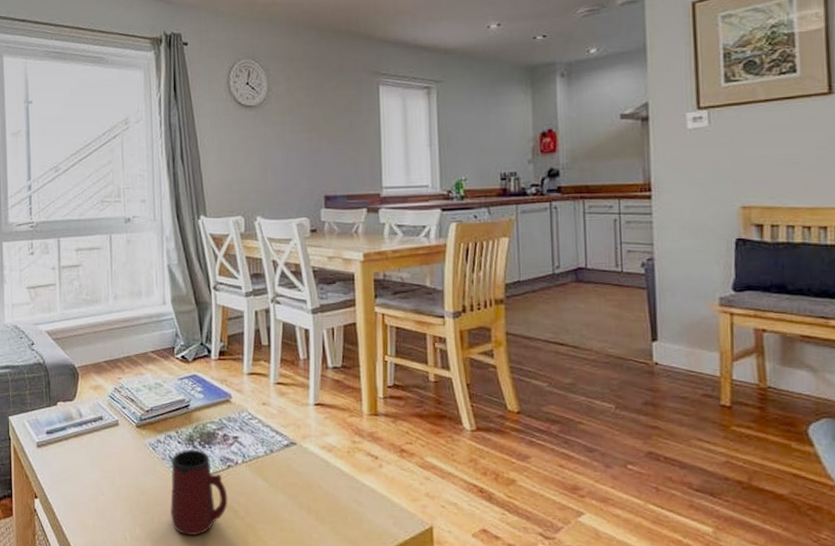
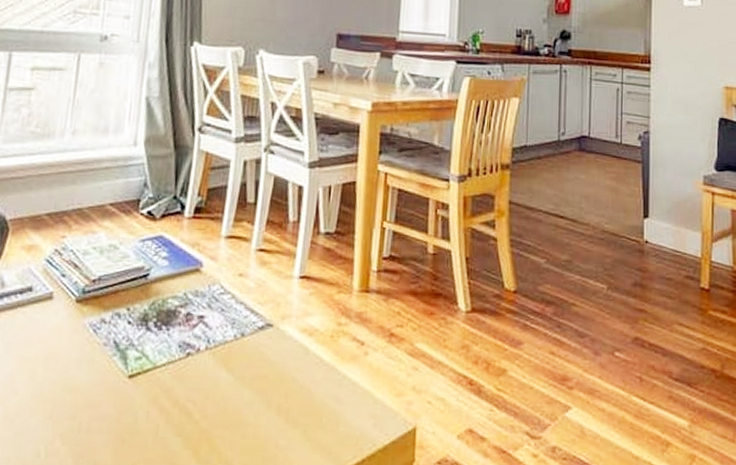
mug: present [170,449,228,536] -> none [104,331,182,448]

